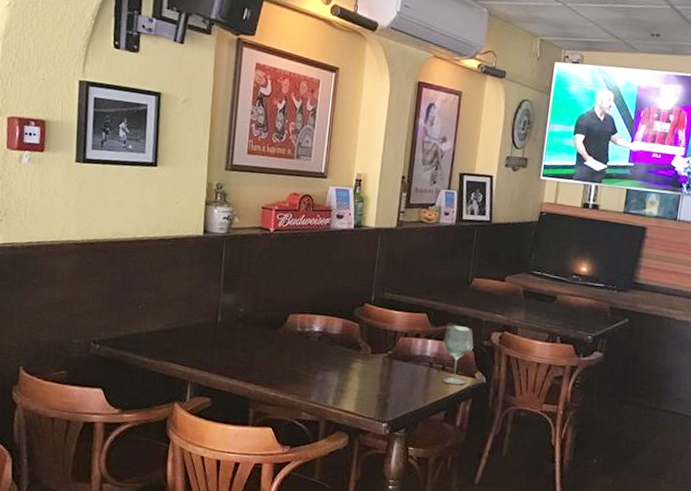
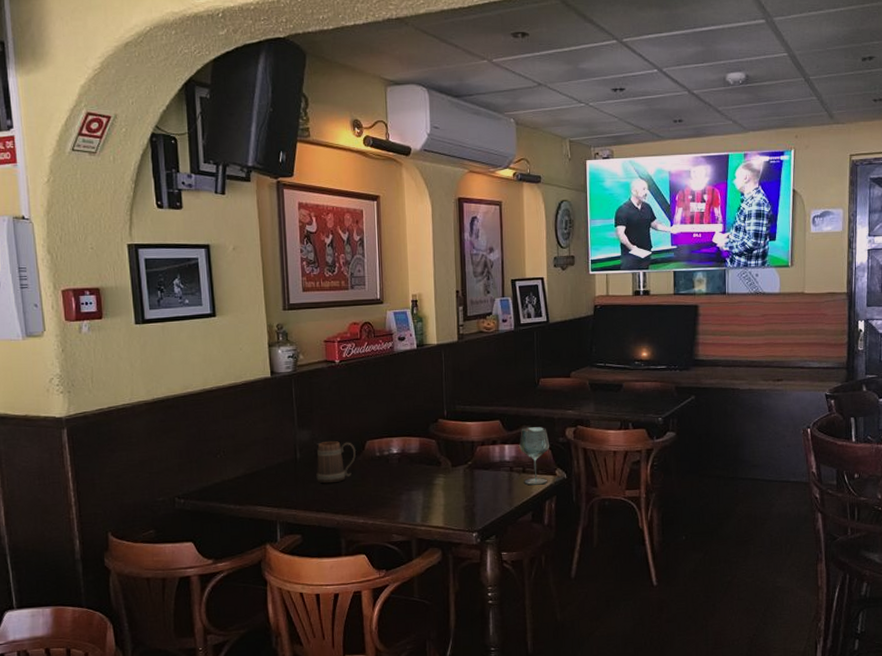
beer mug: none [234,308,278,352] -> present [316,441,357,484]

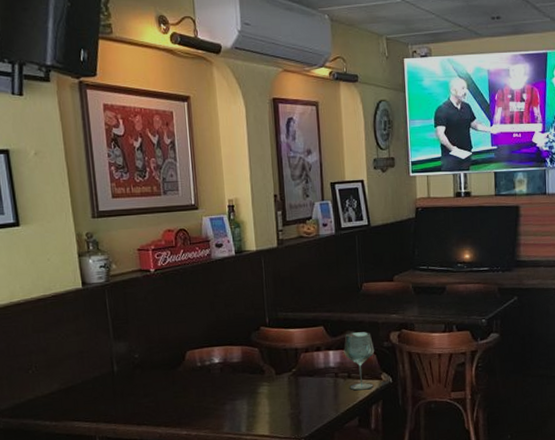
beer mug: present [316,441,357,484] -> none [135,352,177,396]

